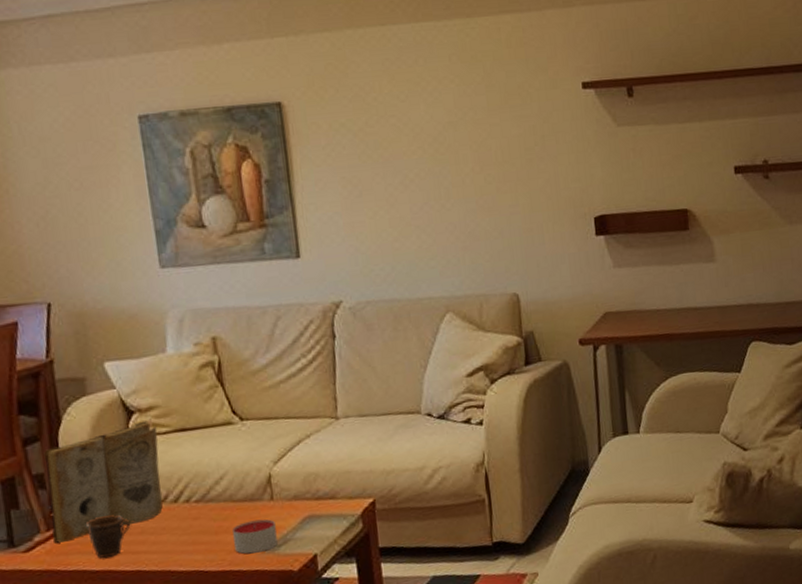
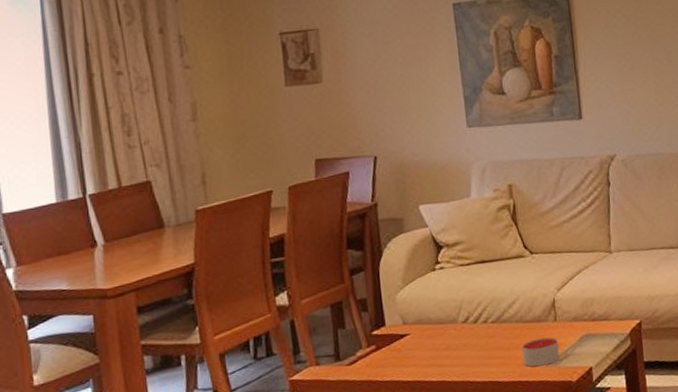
book: present [43,420,163,543] -> none [367,254,465,358]
mug: present [85,514,131,558] -> none [399,333,438,370]

